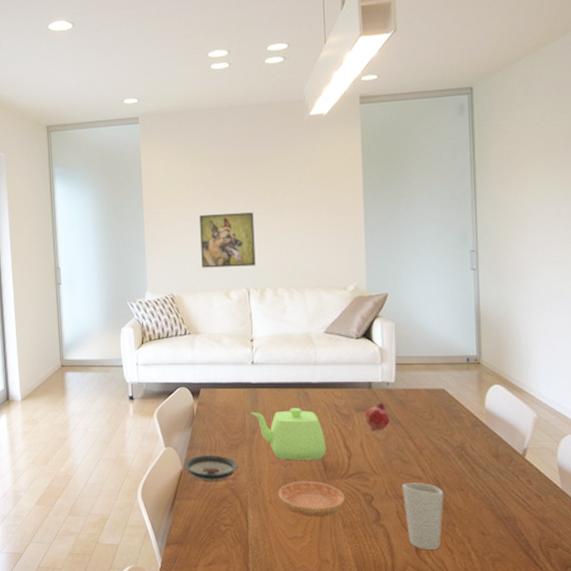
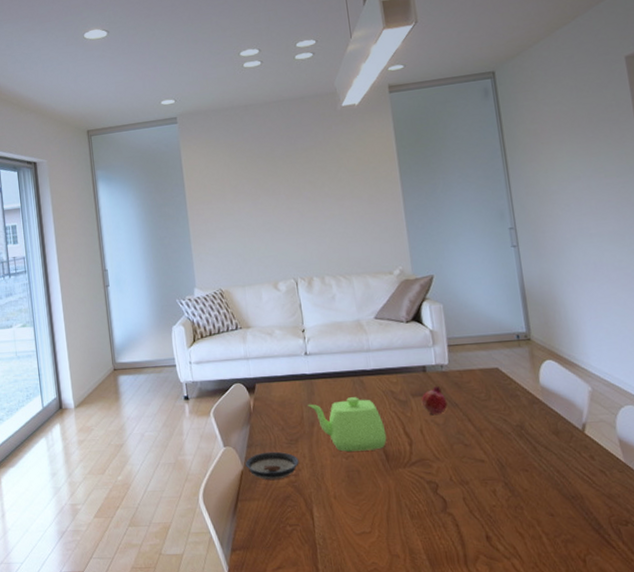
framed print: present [199,212,256,268] -> none [242,203,302,261]
saucer: present [278,481,345,516] -> none [342,472,410,509]
cup: present [402,482,444,551] -> none [466,466,511,537]

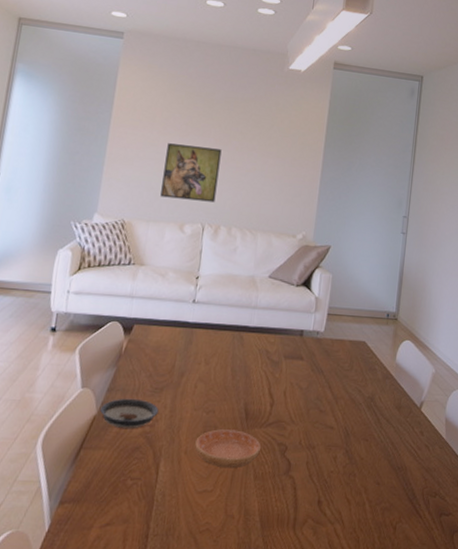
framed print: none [242,203,302,261] -> present [160,143,222,203]
teapot: present [307,397,387,452] -> none [182,351,252,407]
saucer: none [342,472,410,509] -> present [195,429,261,468]
fruit: present [421,385,448,416] -> none [291,350,315,380]

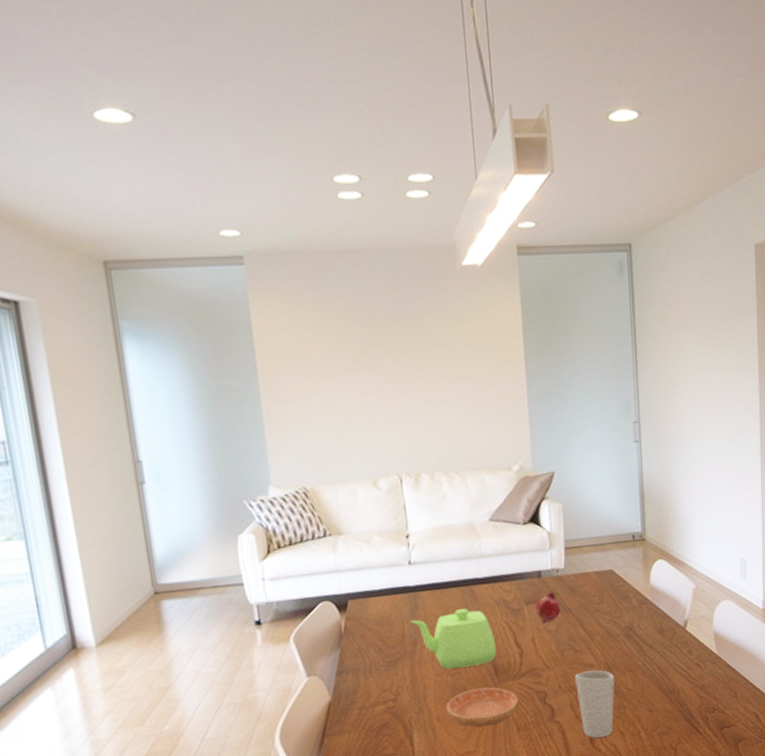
saucer: present [100,398,159,430] -> none [334,676,399,710]
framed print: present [160,143,222,203] -> none [334,382,408,453]
teapot: none [182,351,252,407] -> present [410,608,497,670]
fruit: none [291,350,315,380] -> present [534,591,561,623]
cup: none [313,432,351,502] -> present [575,670,615,738]

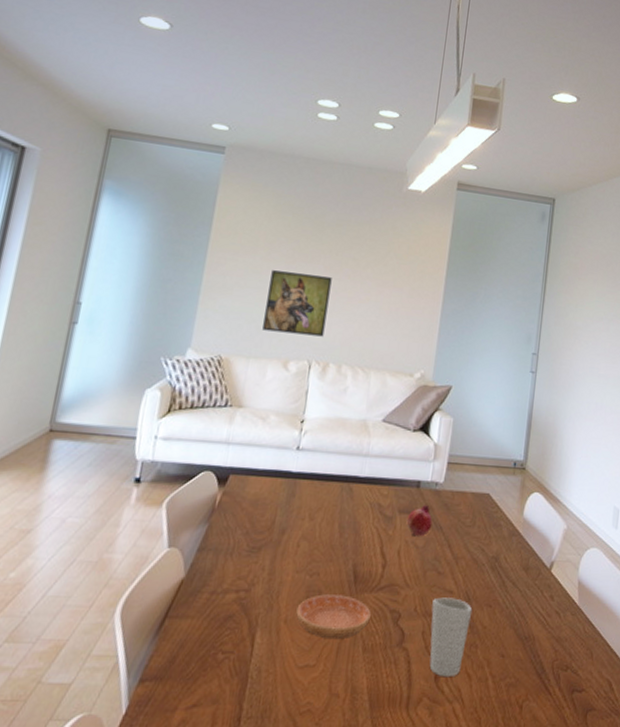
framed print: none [334,382,408,453] -> present [262,270,332,337]
teapot: present [410,608,497,670] -> none [283,505,362,569]

